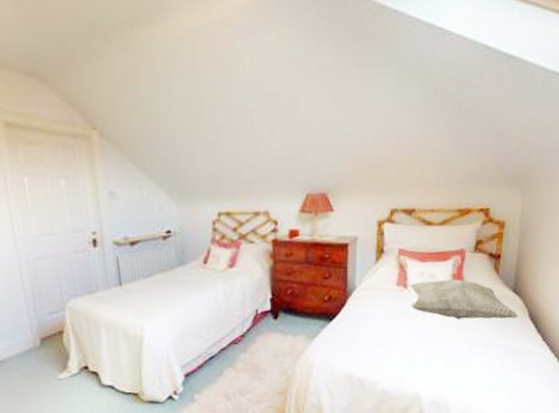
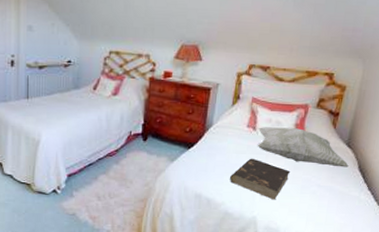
book: none [384,322,453,369] -> present [230,158,291,200]

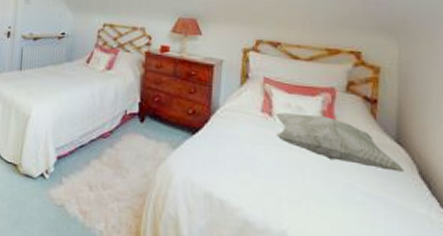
book: present [230,158,291,200] -> none [247,151,325,210]

